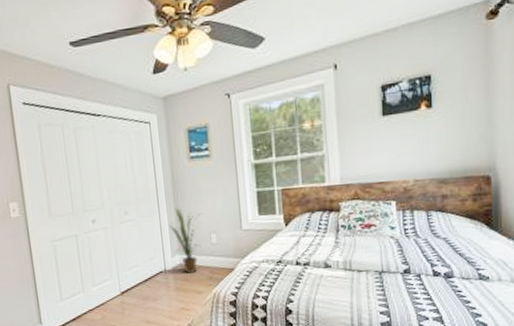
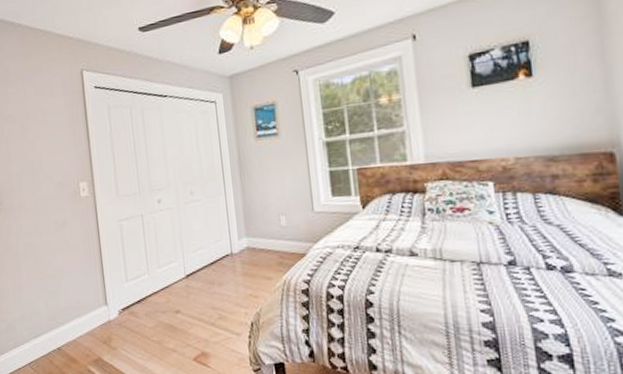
house plant: present [169,206,201,273] -> none [236,186,270,257]

